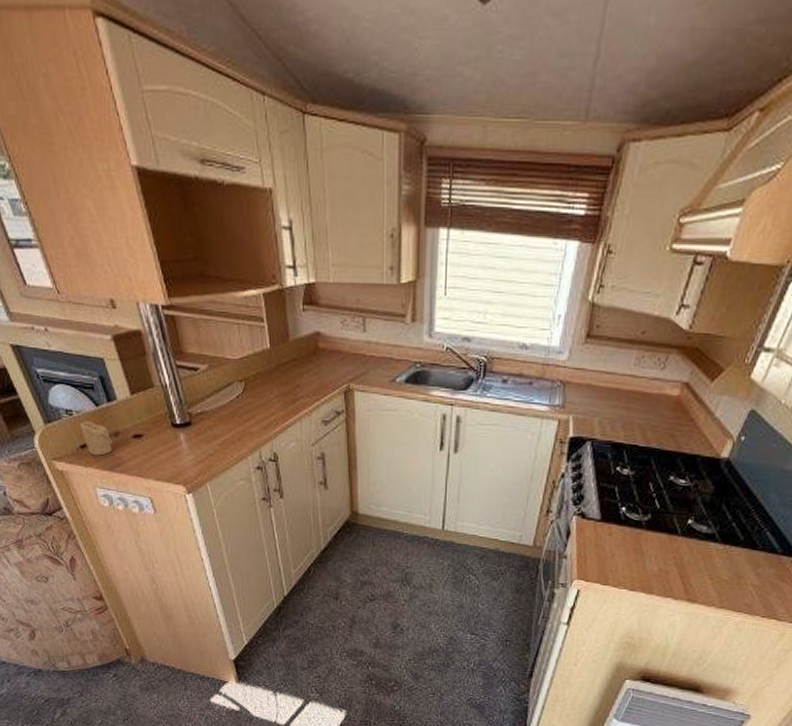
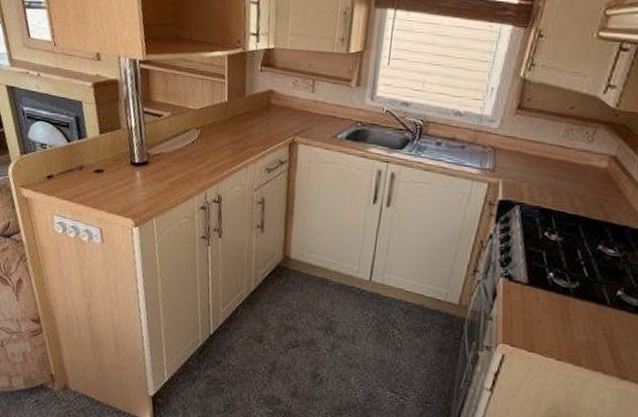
candle: present [79,421,113,456] -> none [50,154,76,187]

